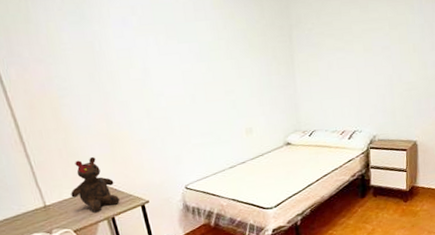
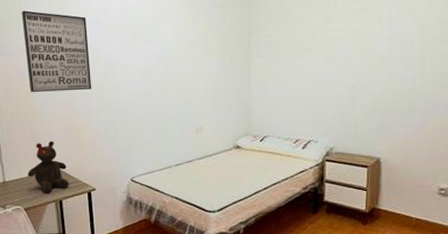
wall art: none [30,11,129,106] -> present [21,10,92,92]

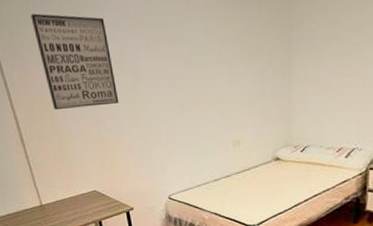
teddy bear: present [28,140,69,193] -> none [63,161,107,215]

